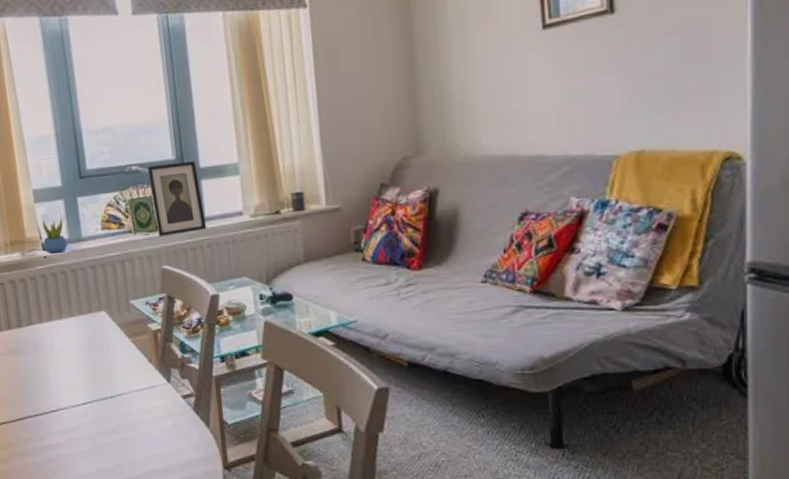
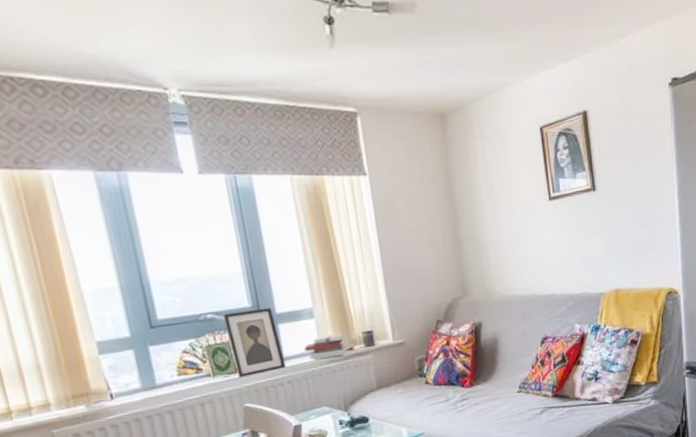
succulent plant: present [42,219,68,255] -> none [109,368,141,404]
books: none [227,193,274,223] -> present [304,333,348,361]

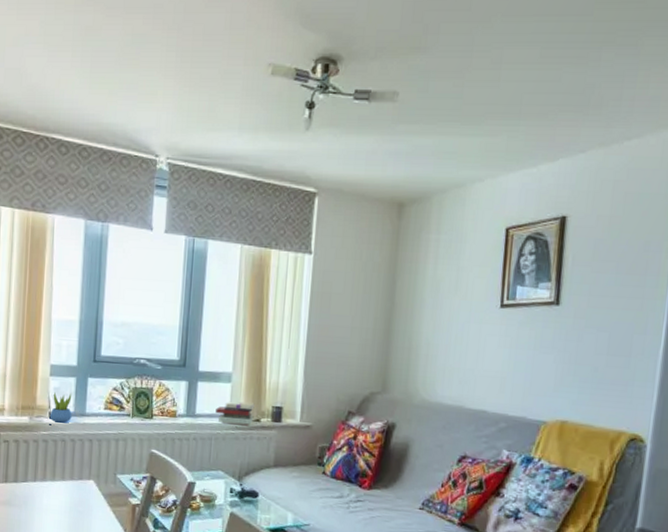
succulent plant: none [109,368,141,404] -> present [49,392,72,424]
picture frame: present [223,307,287,378] -> none [152,362,196,425]

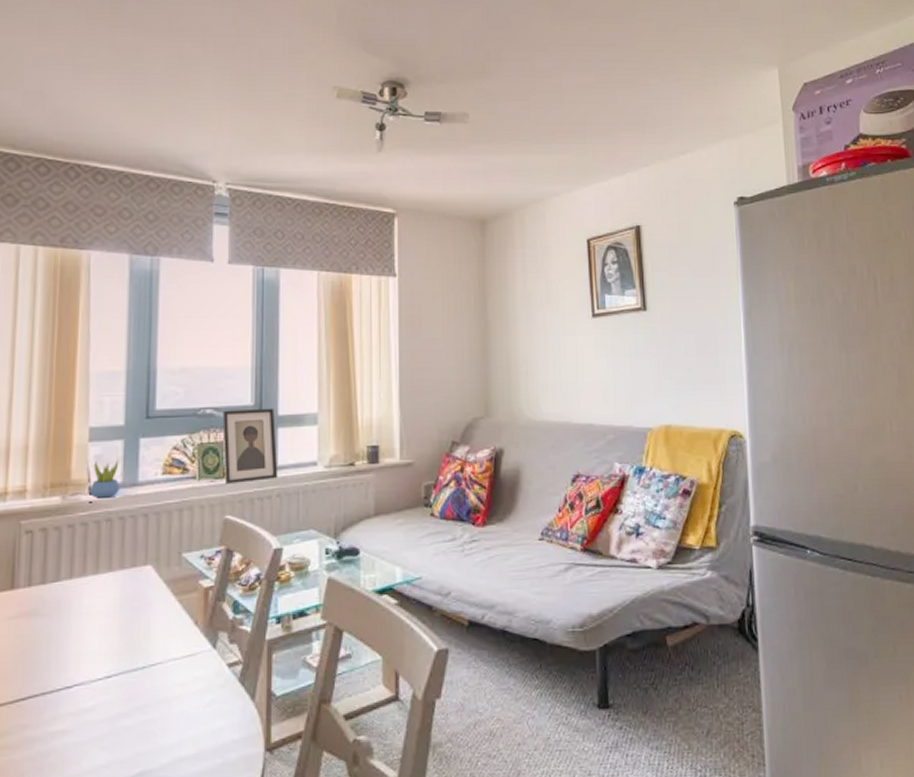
picture frame: none [152,362,196,425] -> present [222,408,278,485]
books: present [215,401,255,426] -> none [301,445,348,473]

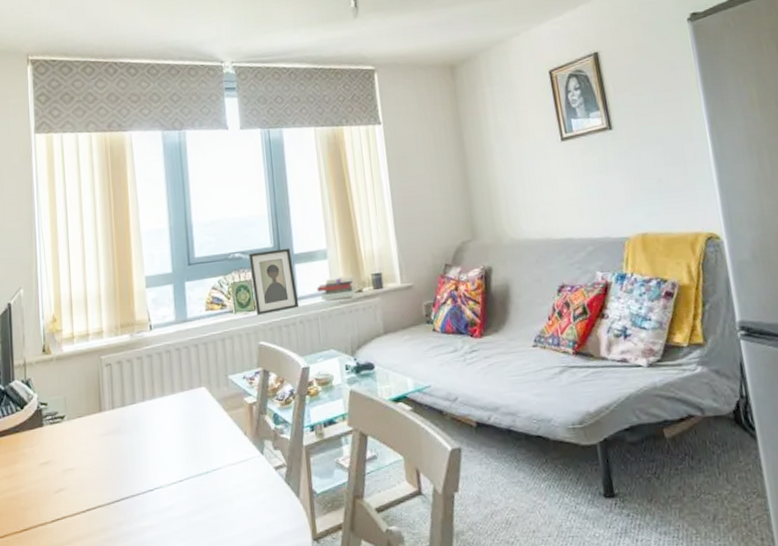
succulent plant: present [89,460,120,500] -> none [150,302,174,335]
books: none [301,445,348,473] -> present [317,274,357,301]

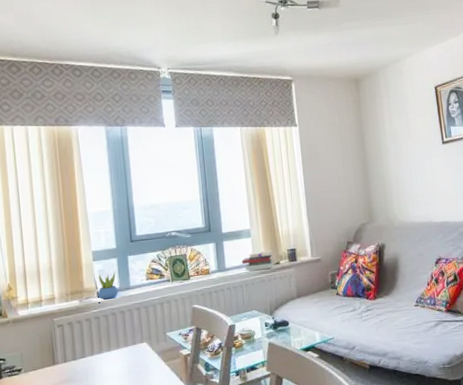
succulent plant: none [150,302,174,335] -> present [98,272,118,301]
picture frame: present [248,248,300,316] -> none [183,228,227,284]

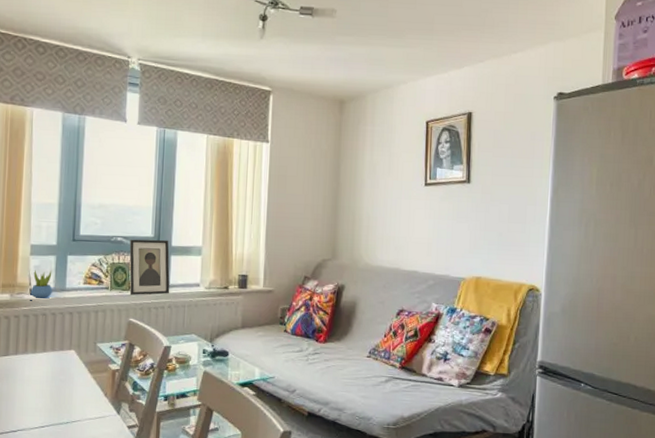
picture frame: none [183,228,227,284] -> present [129,239,170,296]
books: present [242,250,276,272] -> none [188,271,223,293]

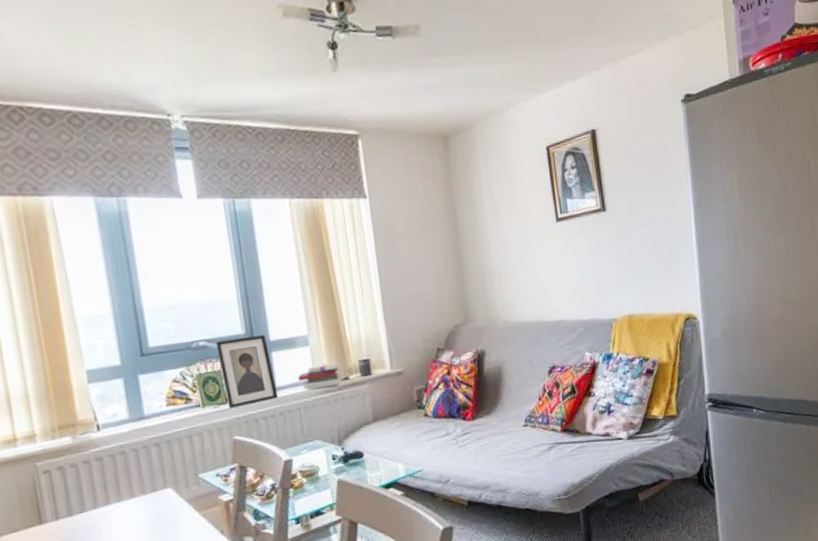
succulent plant: present [30,270,52,299] -> none [97,398,128,436]
books: none [188,271,223,293] -> present [298,361,344,391]

